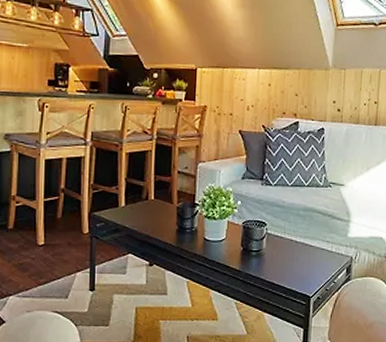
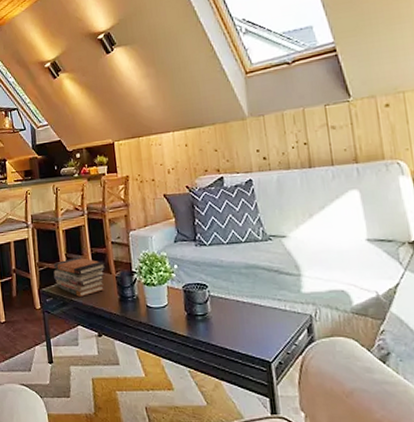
book stack: none [109,183,168,224] -> present [53,257,106,297]

